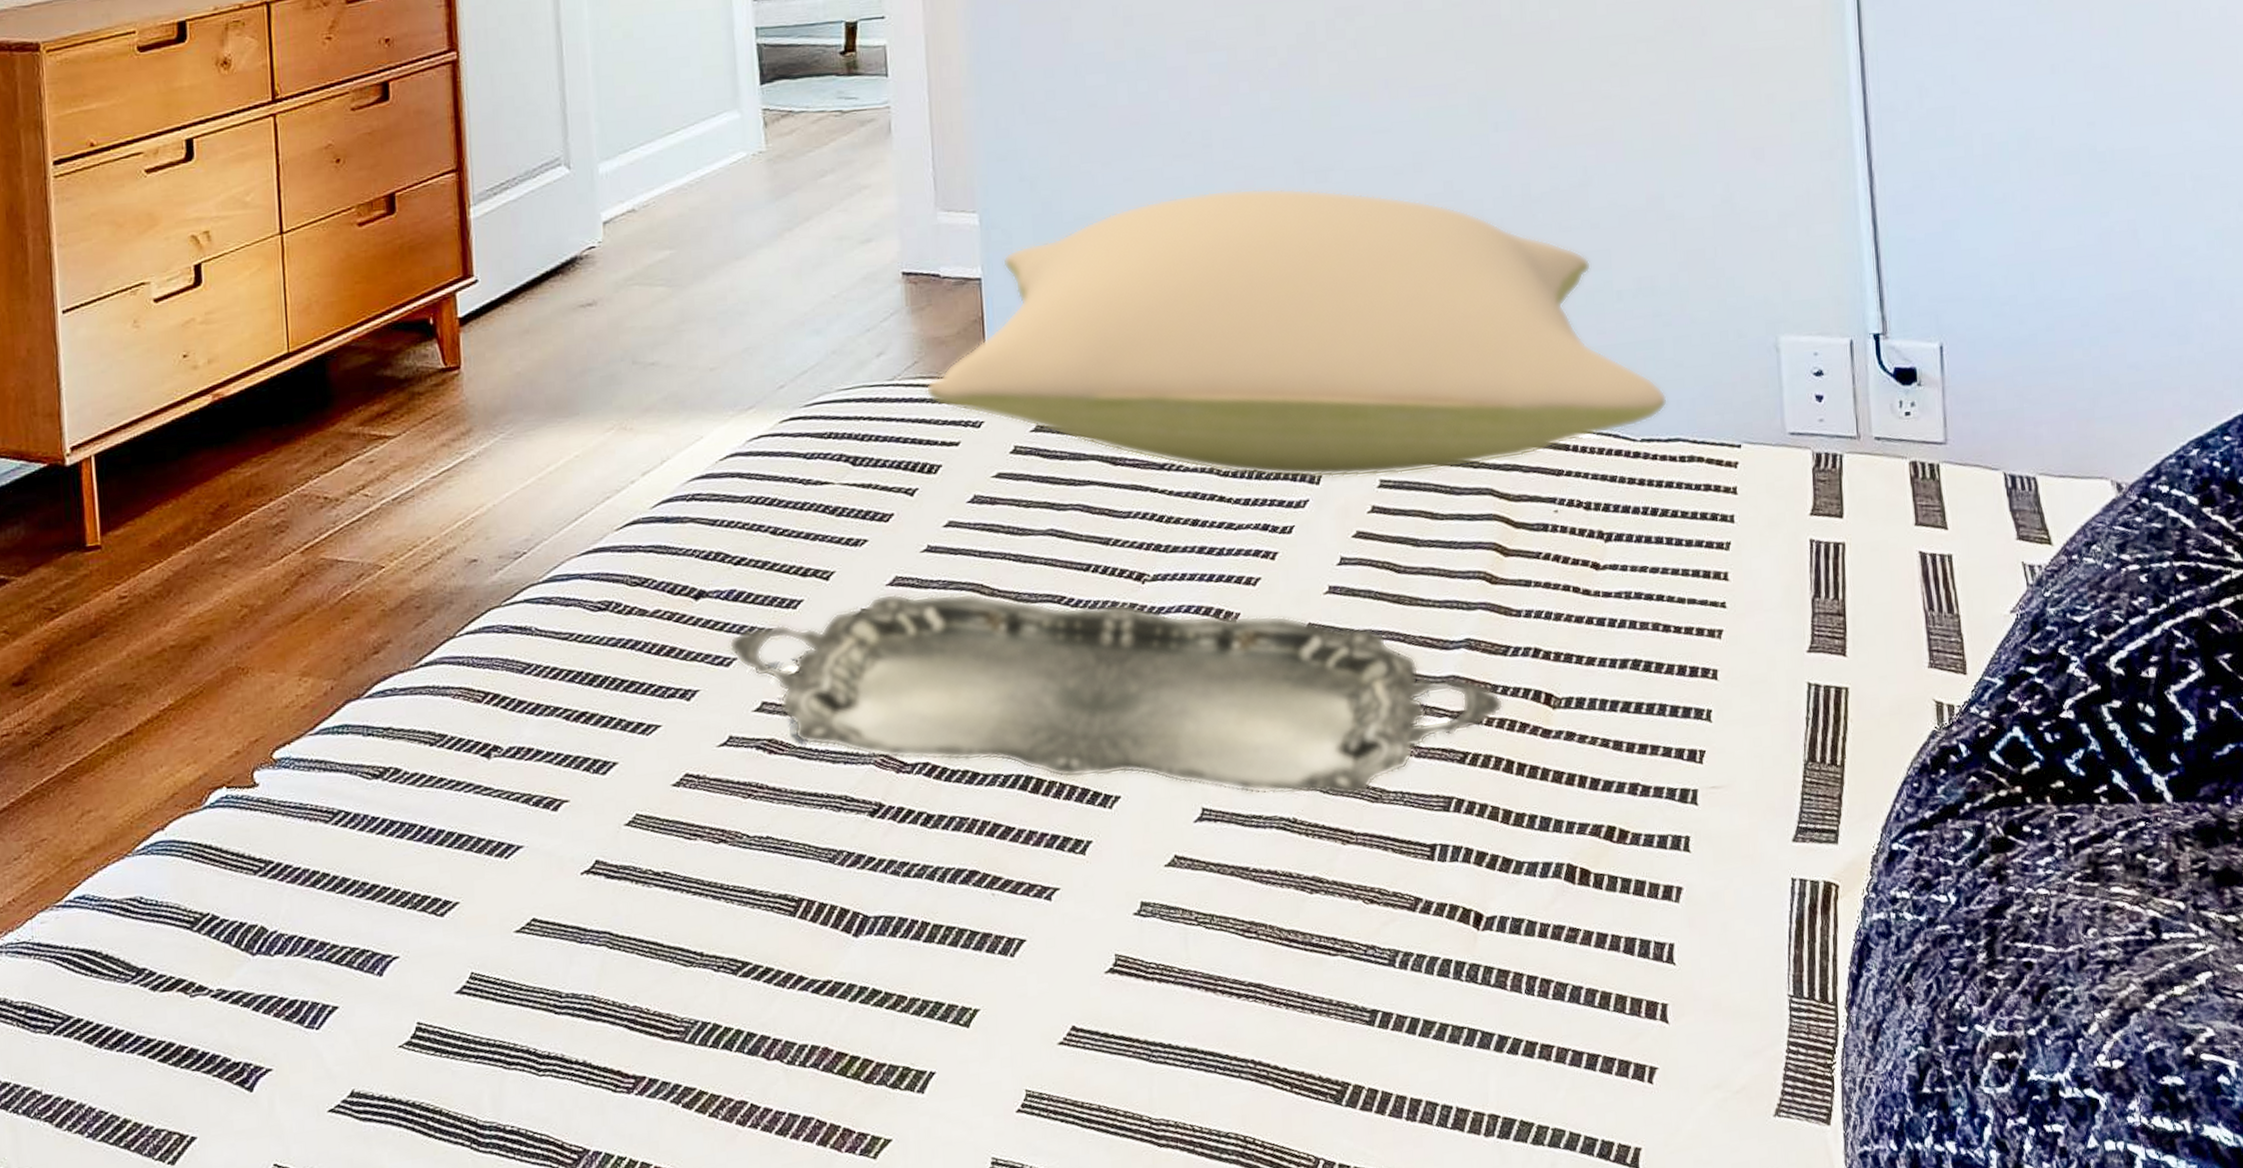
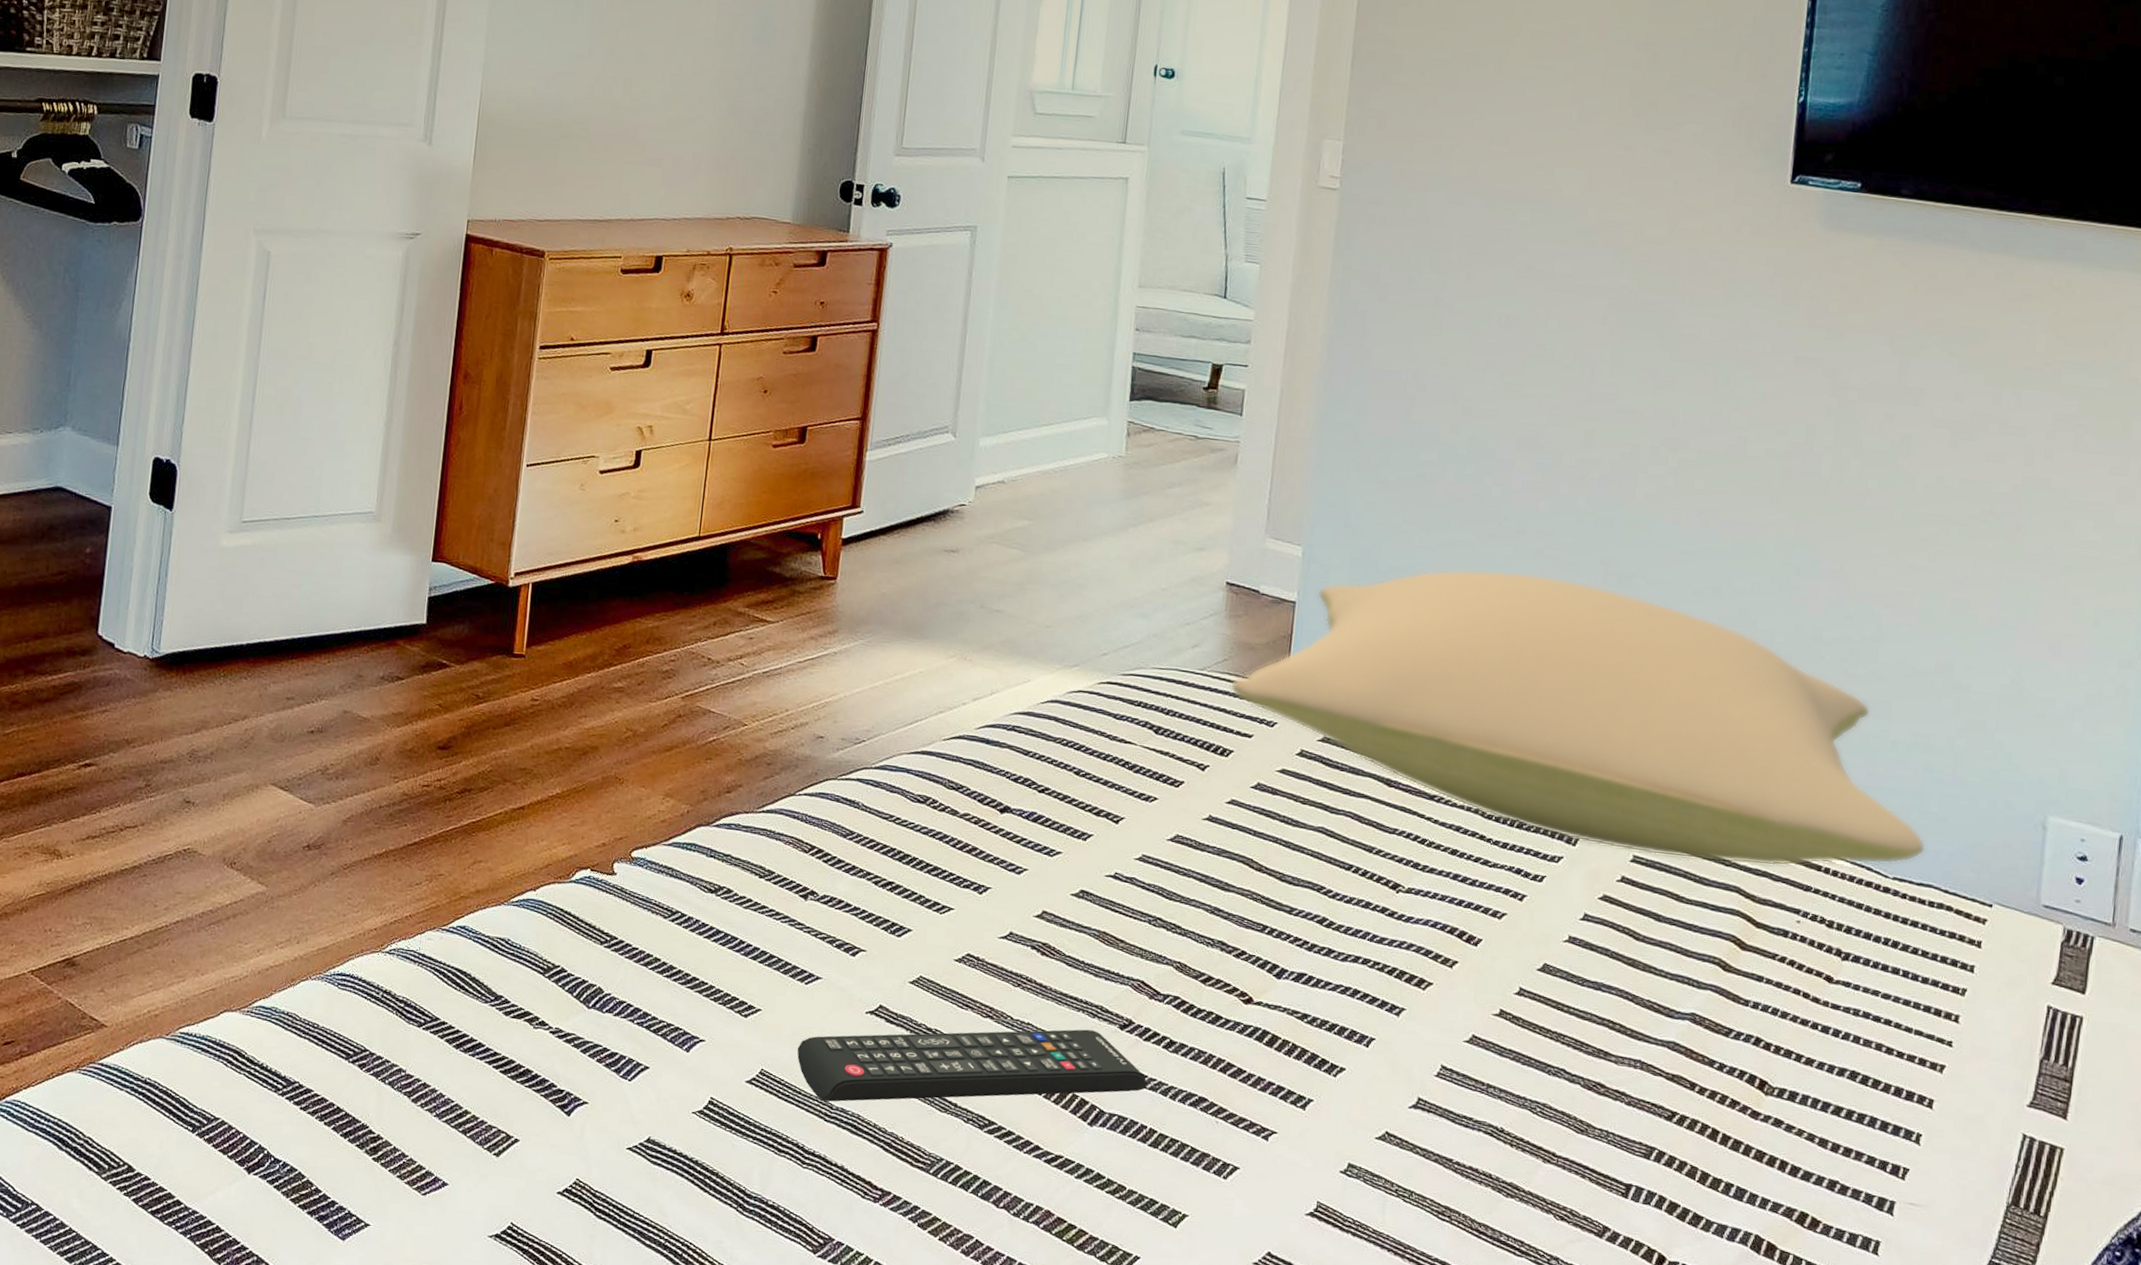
remote control: none [508,825,910,992] -> present [797,1029,1147,1102]
serving tray: present [728,593,1504,797] -> none [1022,847,1718,1124]

